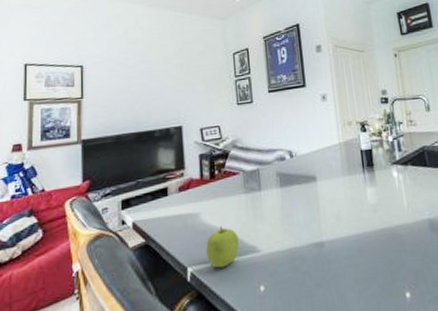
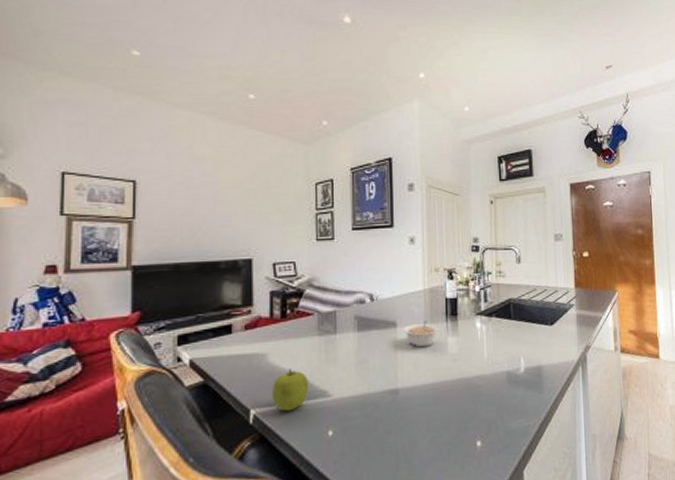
legume: none [323,172,357,200] -> present [404,320,438,348]

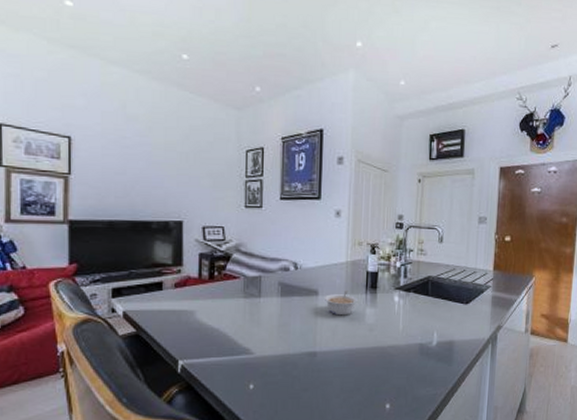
fruit: present [272,368,308,412] -> none [199,326,233,364]

